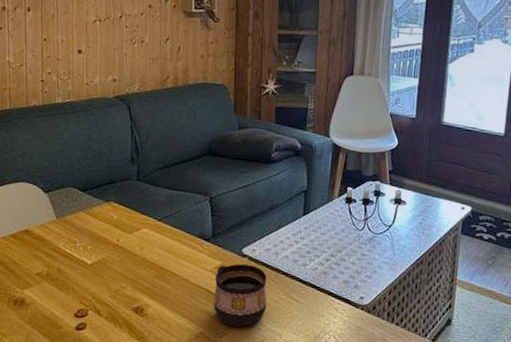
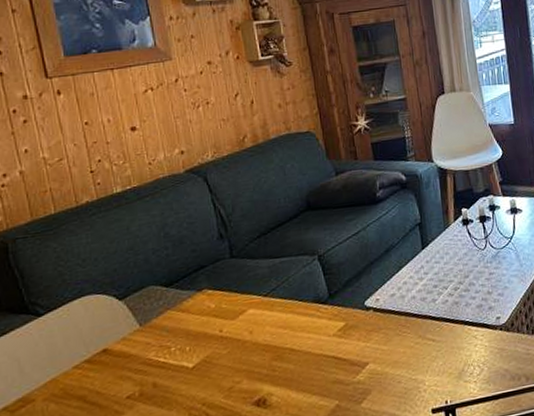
cup: present [213,264,267,327] -> none [340,316,403,389]

